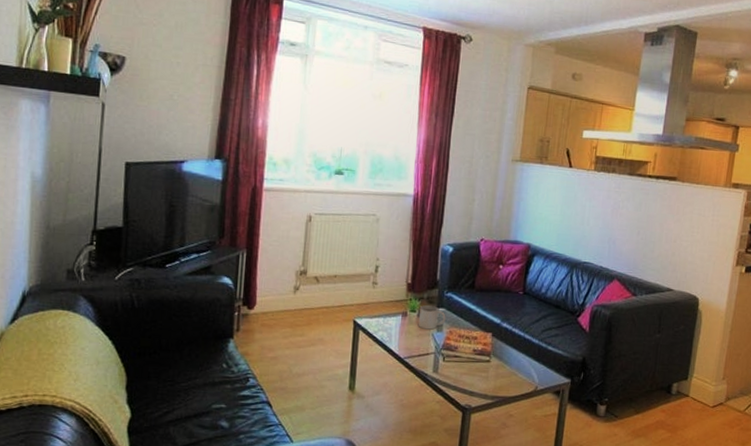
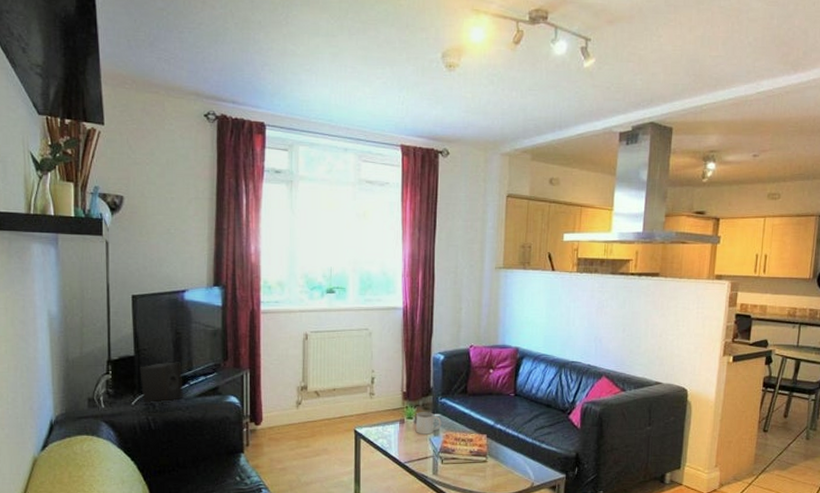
studio monitor: none [126,235,174,281] -> present [140,361,184,405]

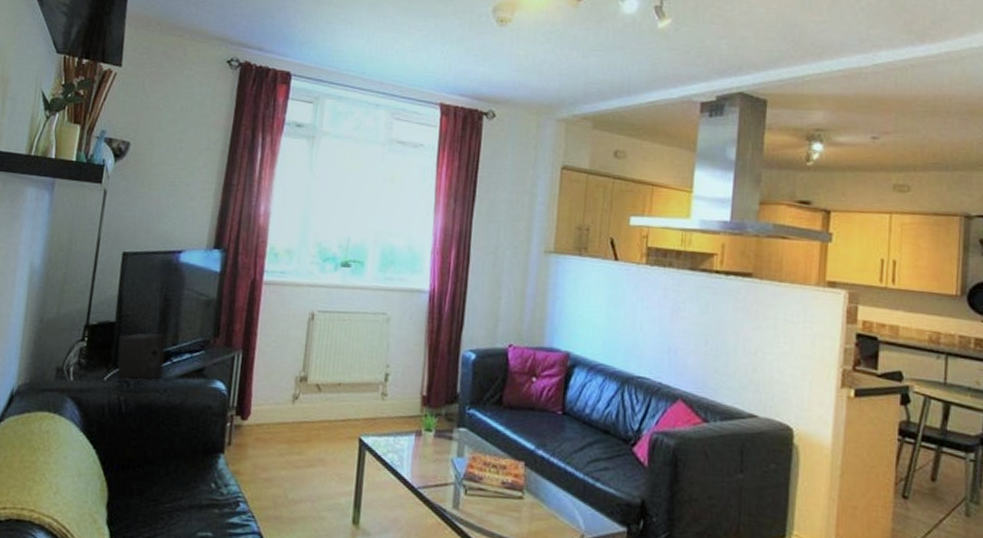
mug: present [415,412,442,435] -> none [434,423,468,454]

